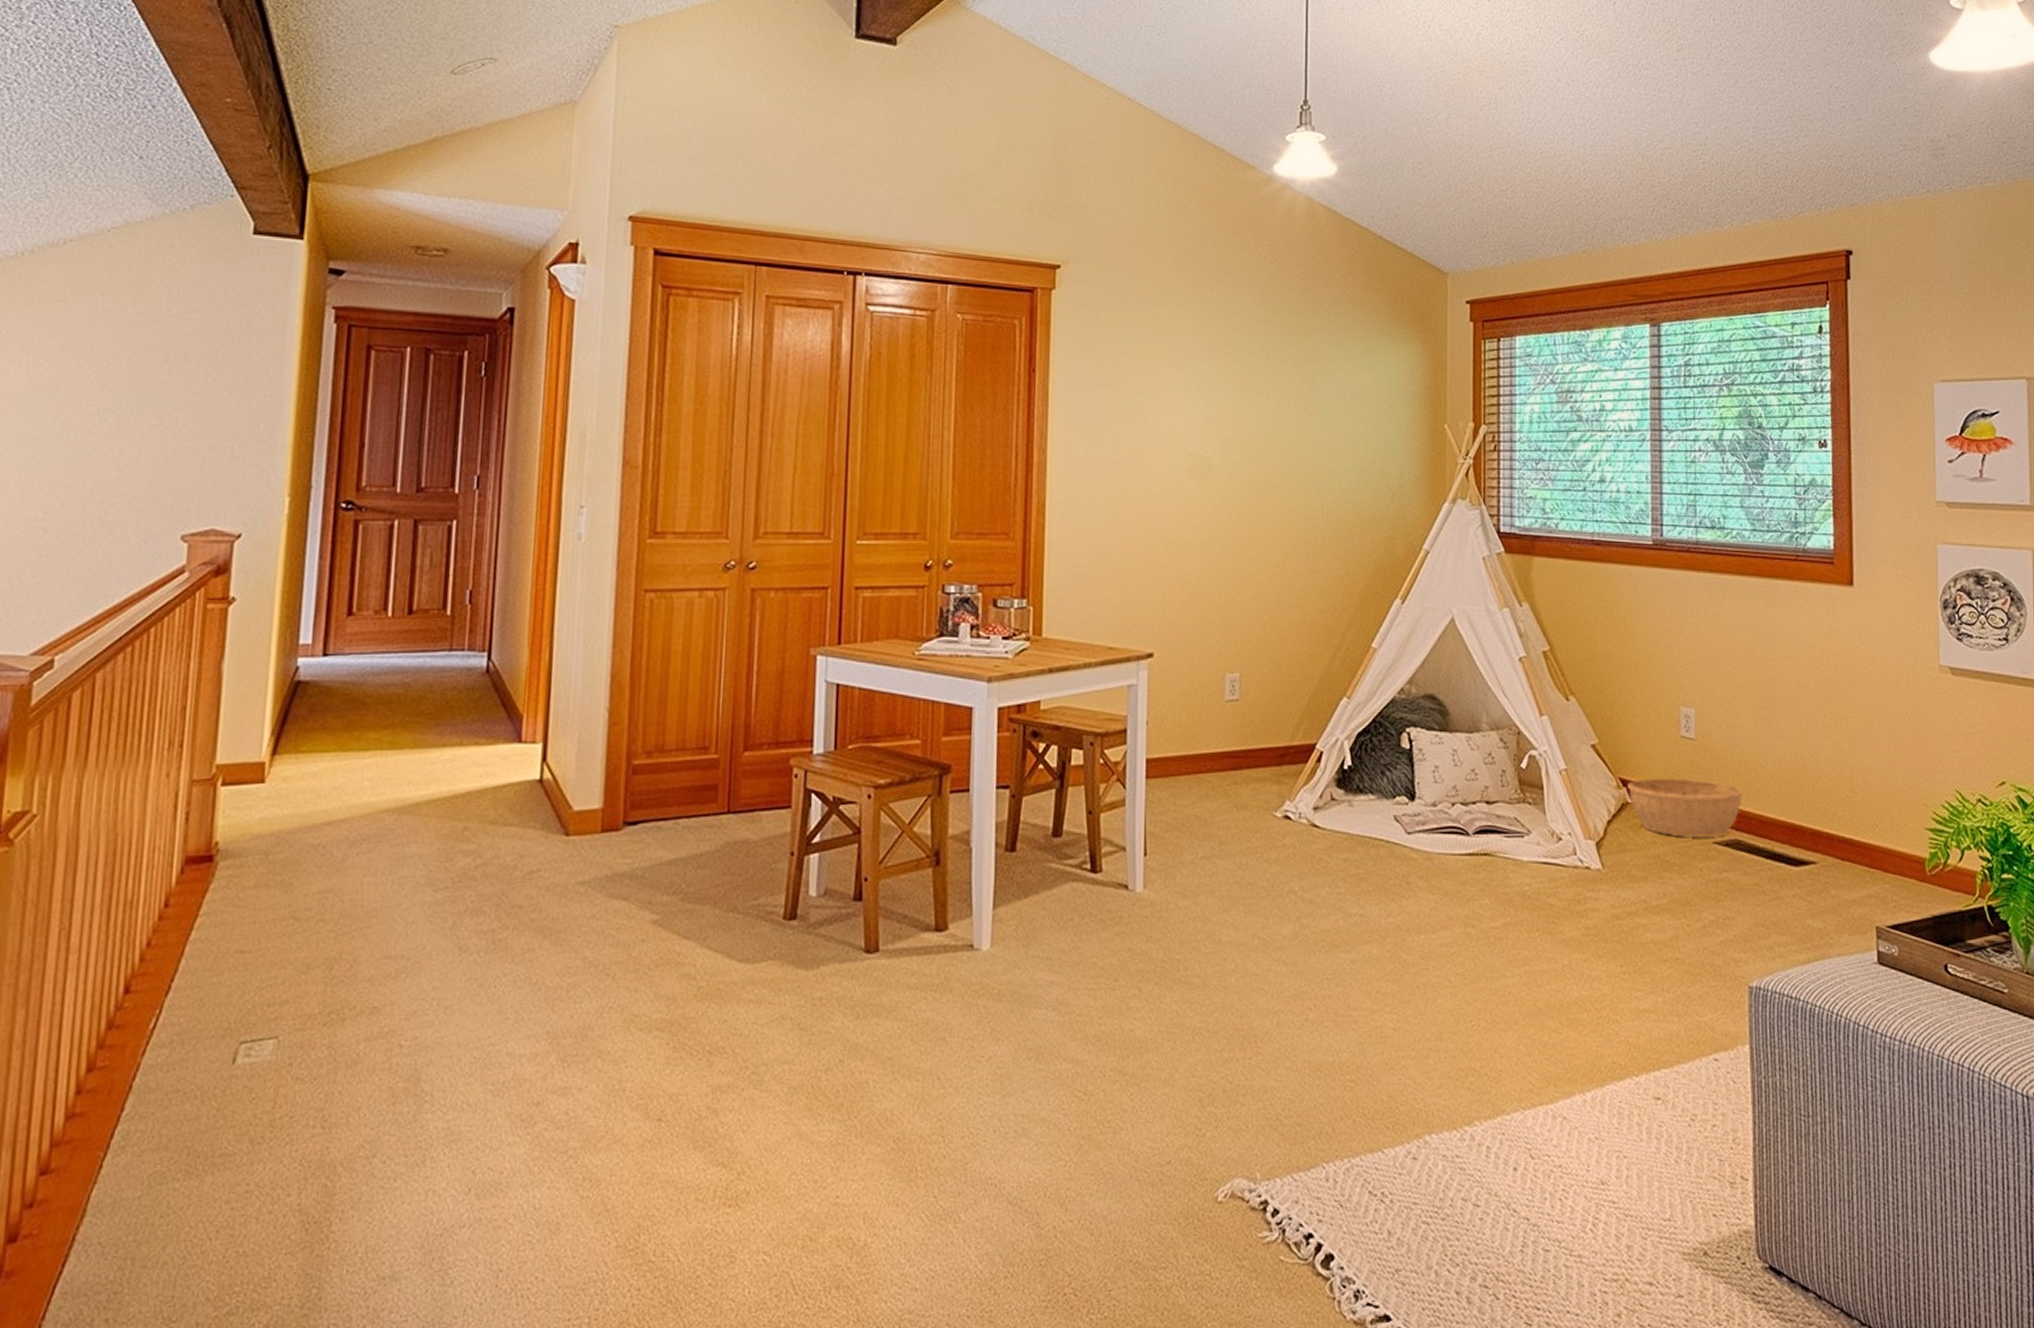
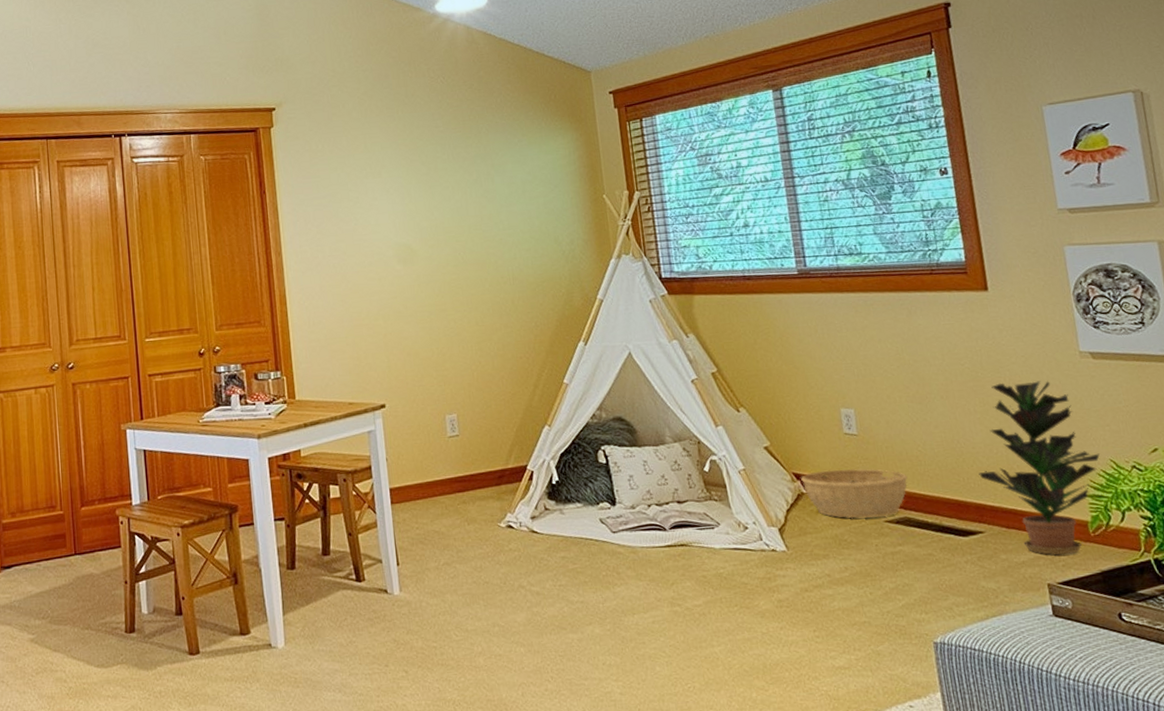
potted plant: none [1819,693,1946,895] -> present [978,381,1100,555]

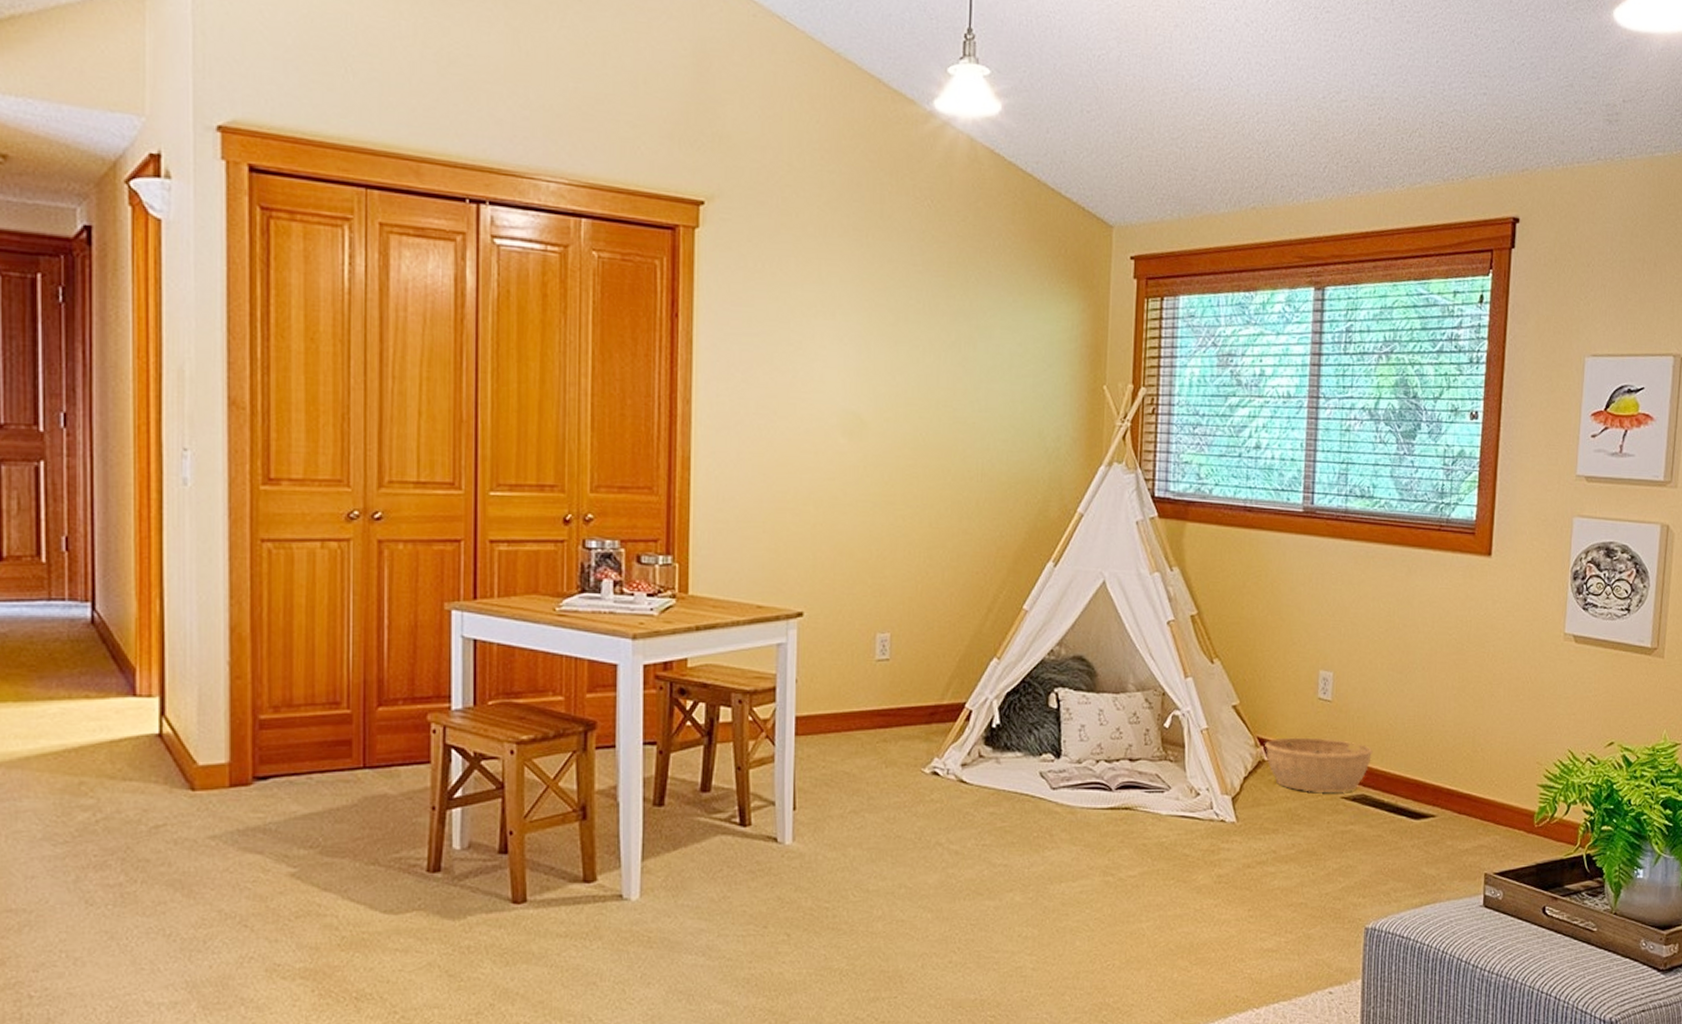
potted plant: present [978,381,1100,555] -> none [1443,658,1560,845]

